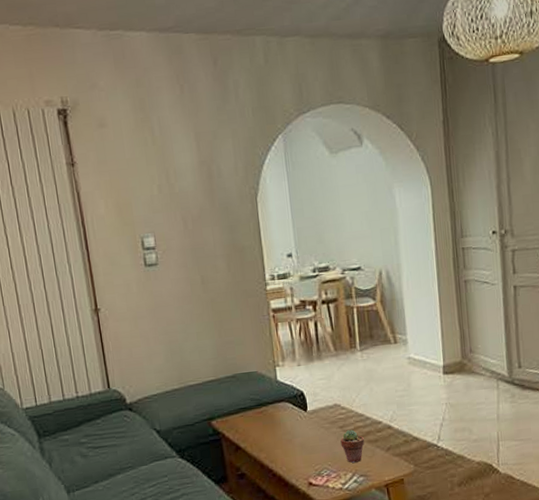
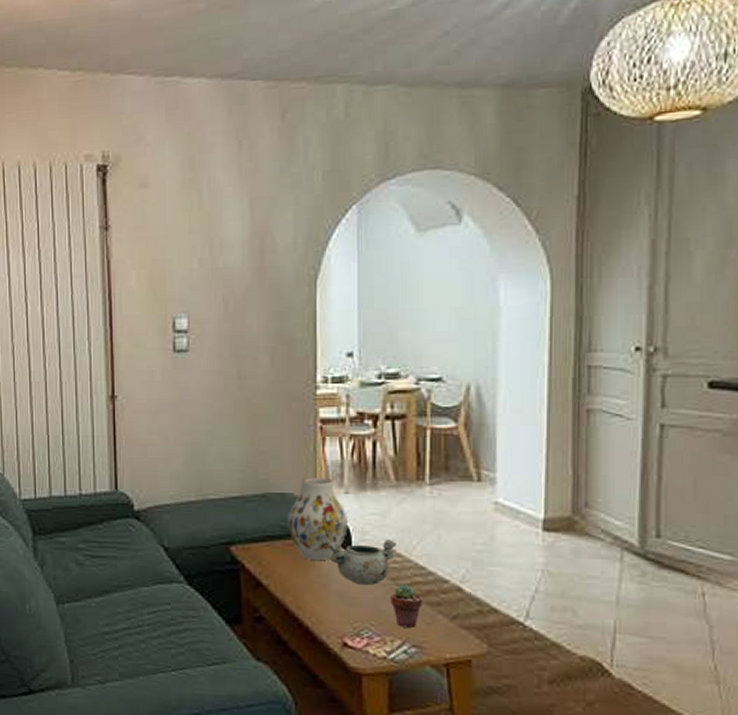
vase: none [255,355,303,422] -> present [288,478,348,560]
decorative bowl: none [288,397,341,436] -> present [327,539,397,586]

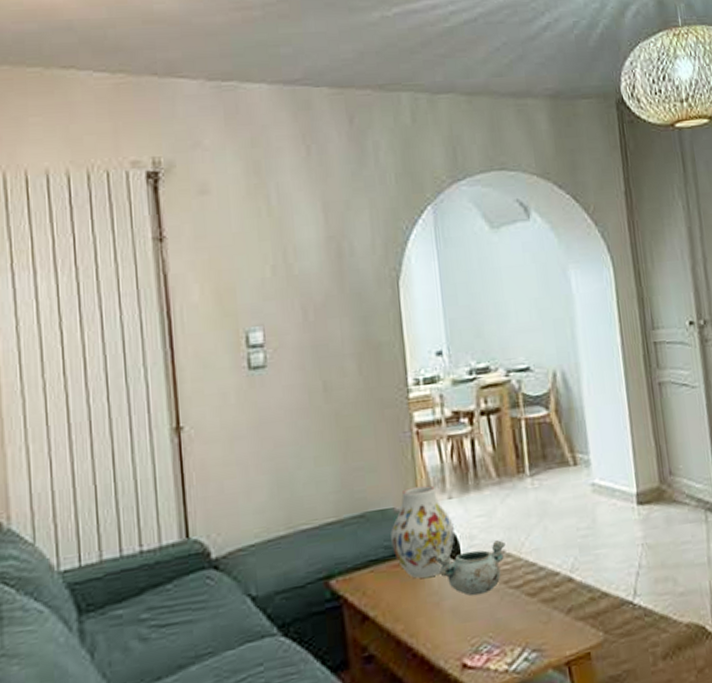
potted succulent: present [391,584,422,628] -> none [505,585,537,633]

